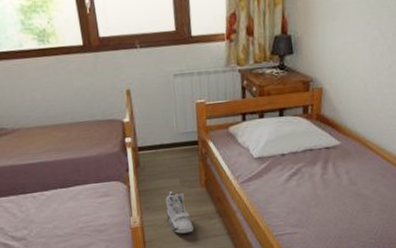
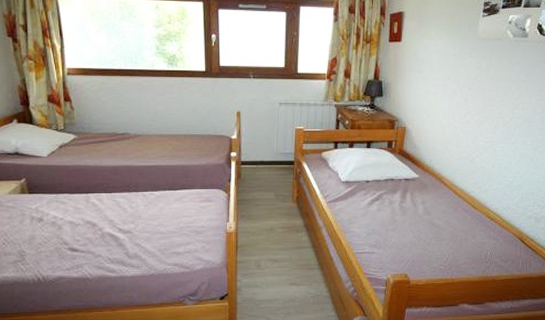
sneaker: present [165,191,194,234] -> none [258,203,282,243]

